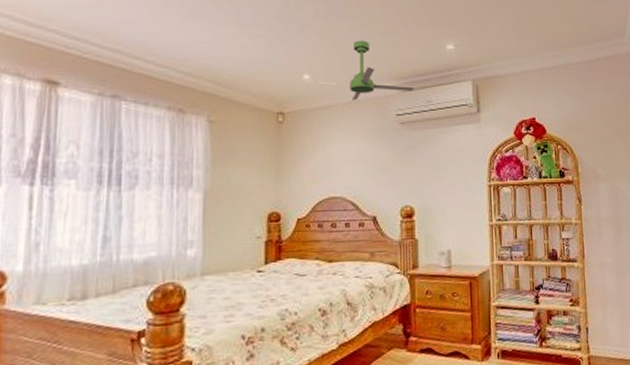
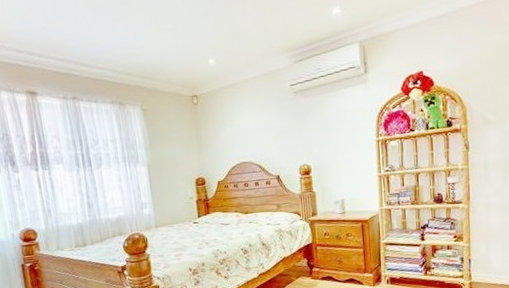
ceiling fan: present [319,40,414,101] -> none [222,18,305,78]

